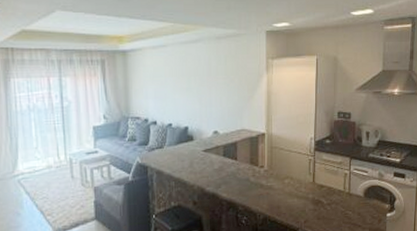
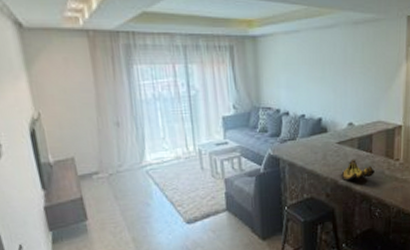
banana bunch: none [208,167,240,189] -> present [341,160,374,181]

